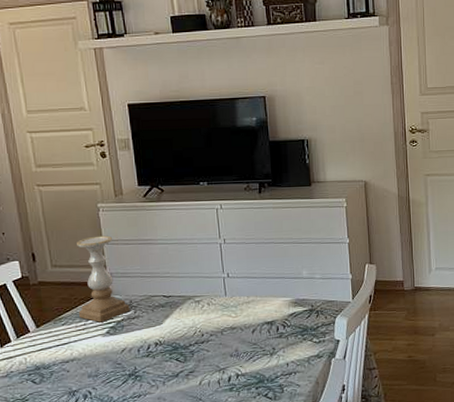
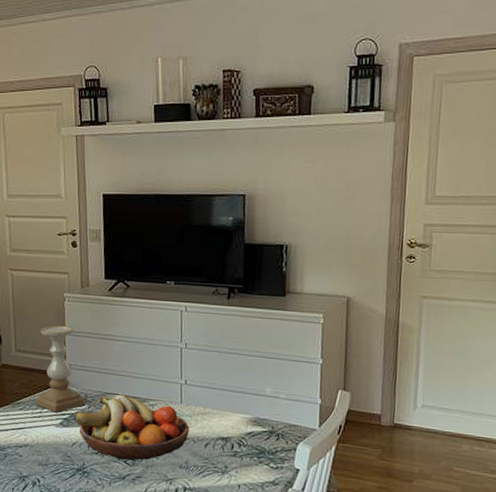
fruit bowl: none [119,295,236,358] -> present [72,394,189,461]

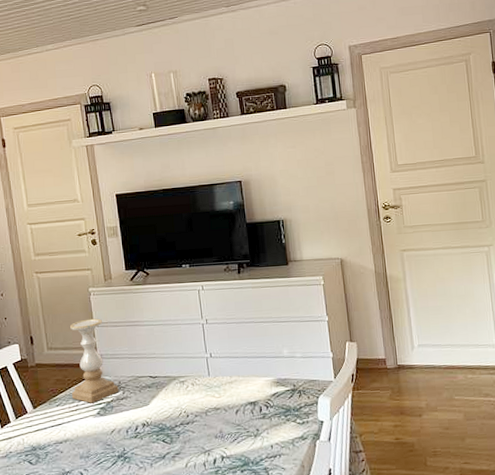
fruit bowl: present [72,394,189,461] -> none [108,375,220,440]

